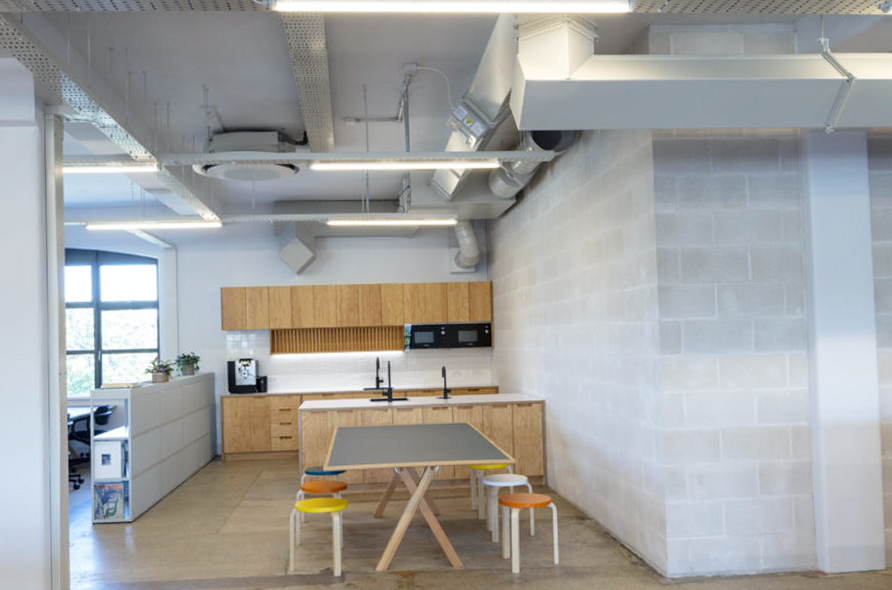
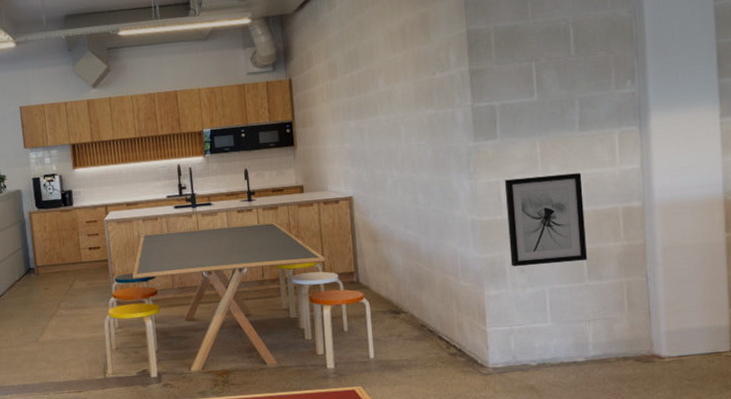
wall art: none [686,391,761,479] -> present [504,173,588,267]

